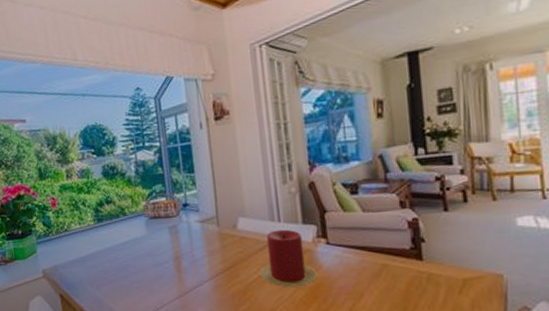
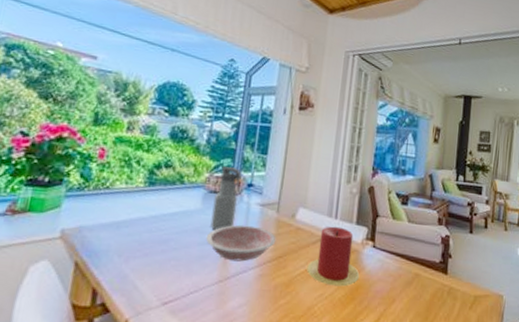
water bottle: none [155,191,179,252] -> present [210,166,242,231]
bowl: none [158,242,223,277] -> present [205,225,276,262]

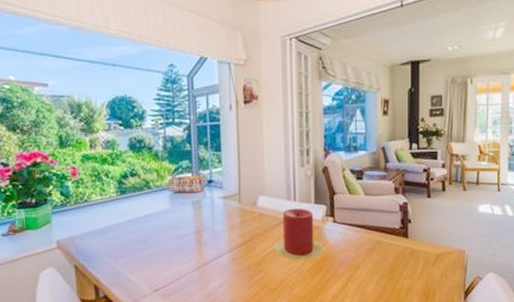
bowl: present [205,225,276,262] -> none [179,217,242,250]
water bottle: present [210,166,242,231] -> none [180,168,202,226]

